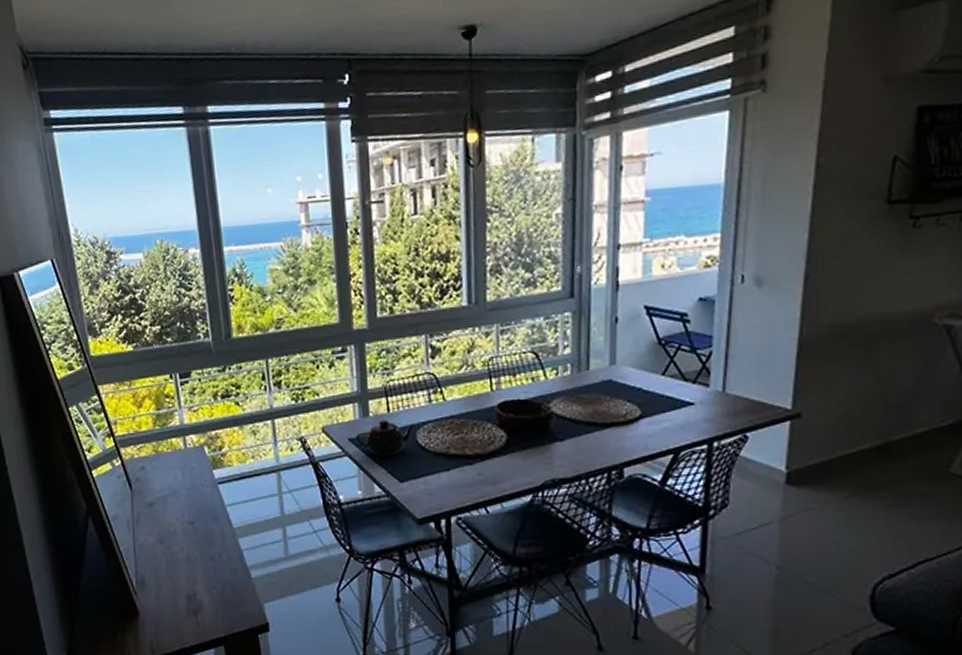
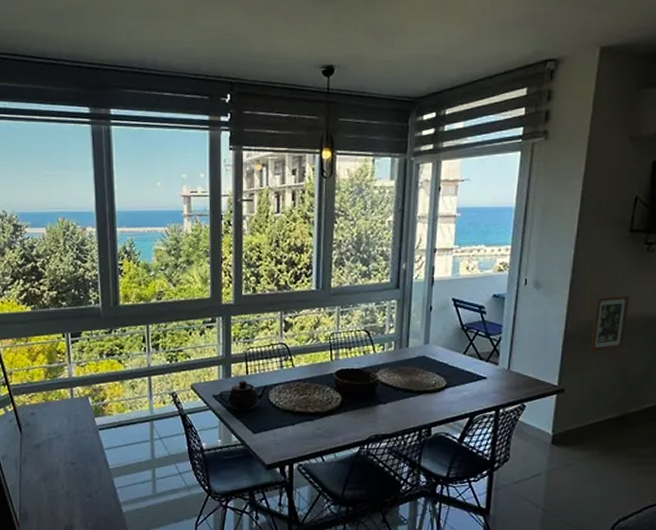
picture frame: none [835,286,890,364] -> present [590,294,630,352]

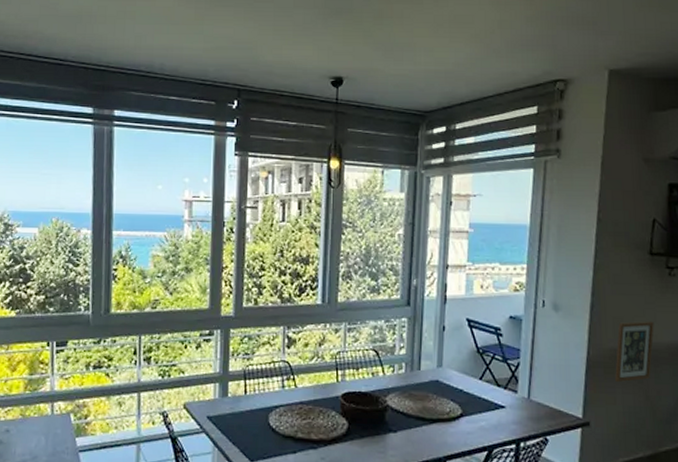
teapot: present [219,381,270,411] -> none [214,401,270,436]

